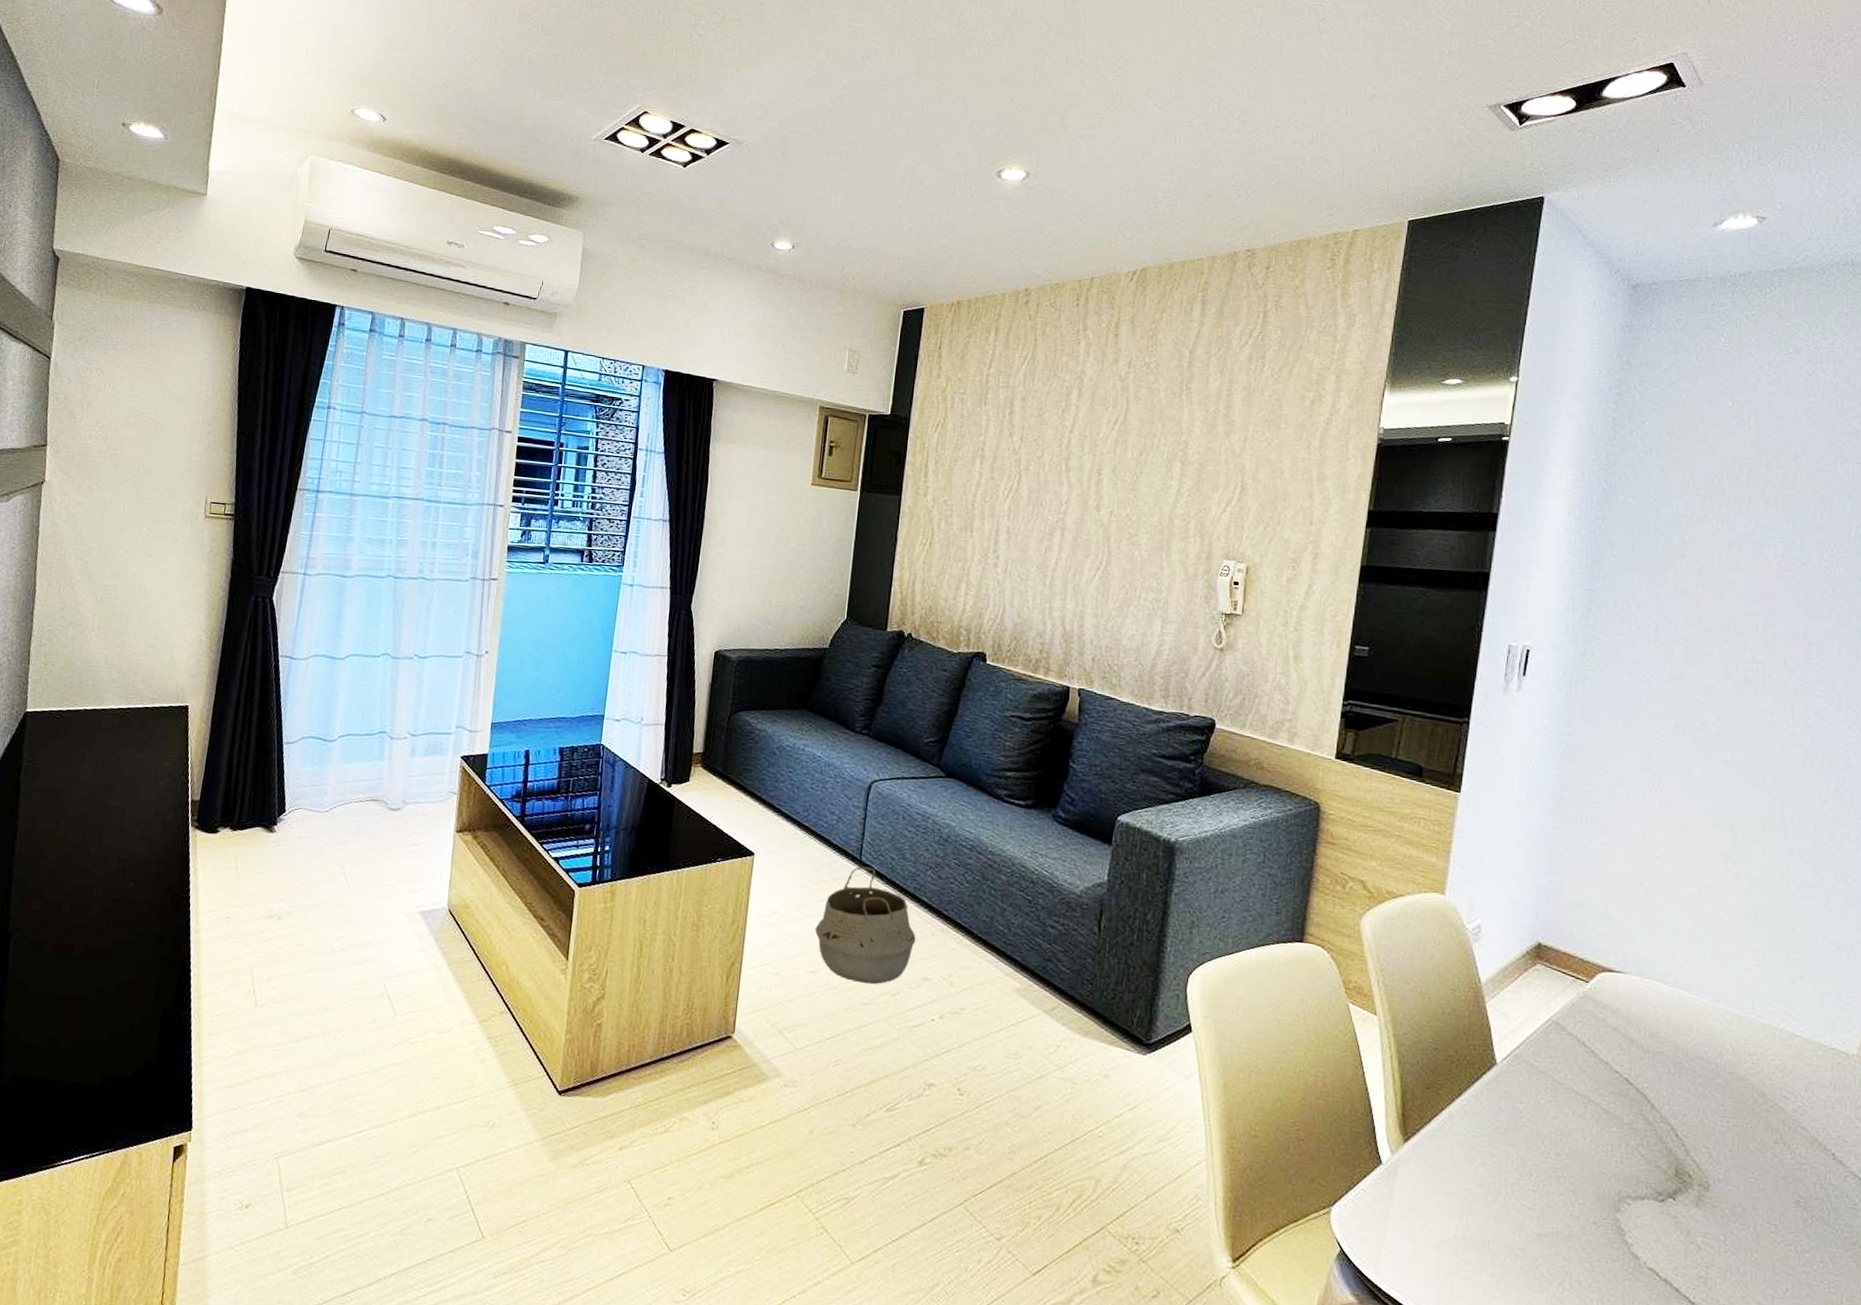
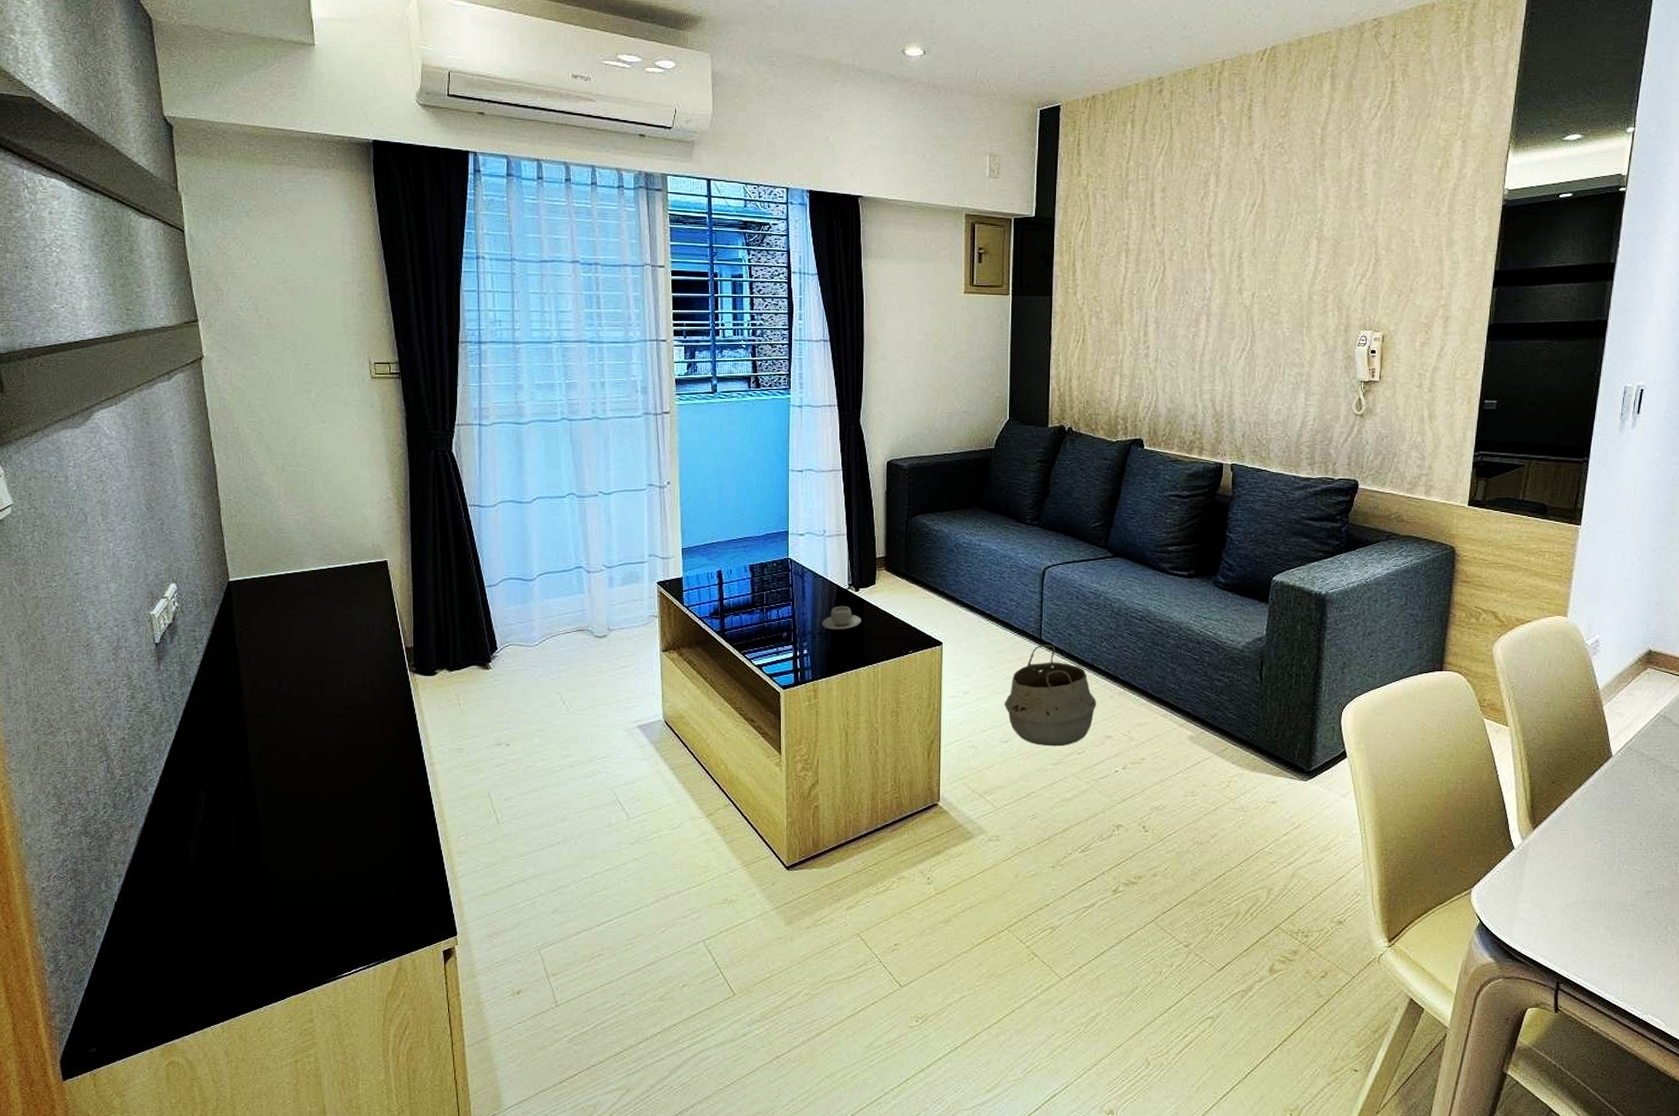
teacup: none [628,801,670,828] -> present [822,605,861,630]

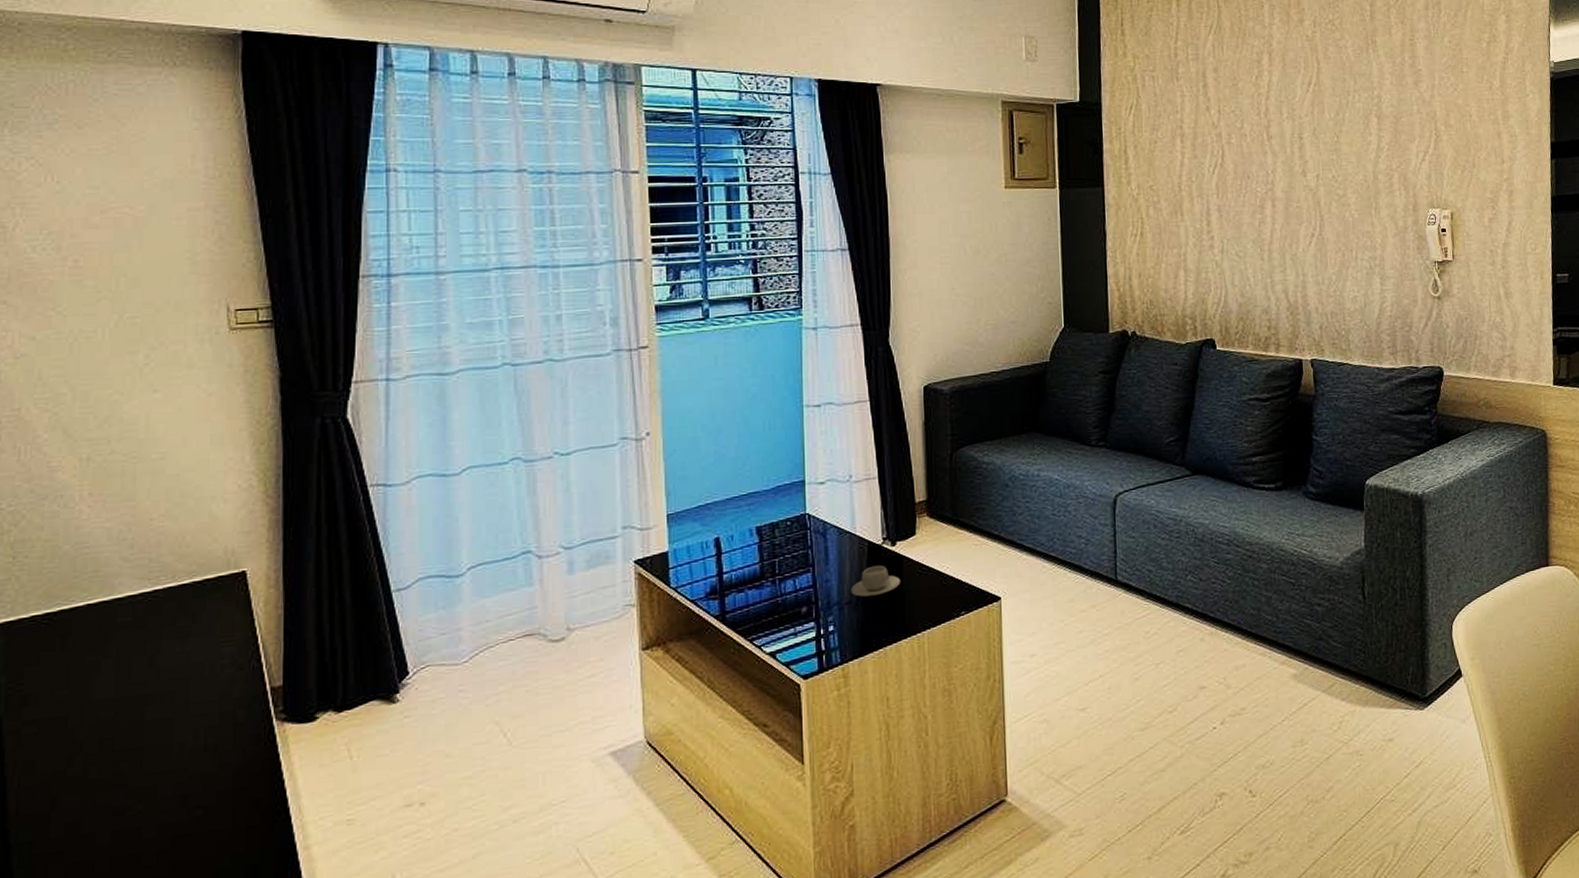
woven basket: present [1004,645,1096,747] -> none [1078,585,1186,709]

